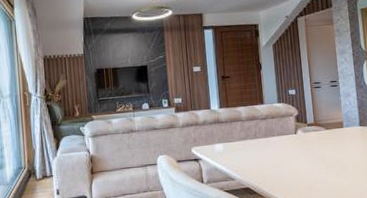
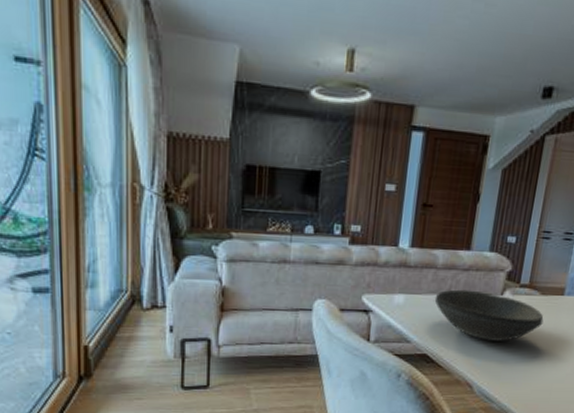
bowl: none [245,133,333,171] -> present [434,289,544,341]

